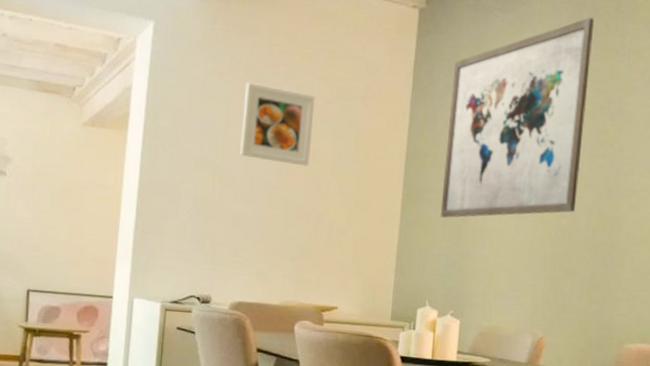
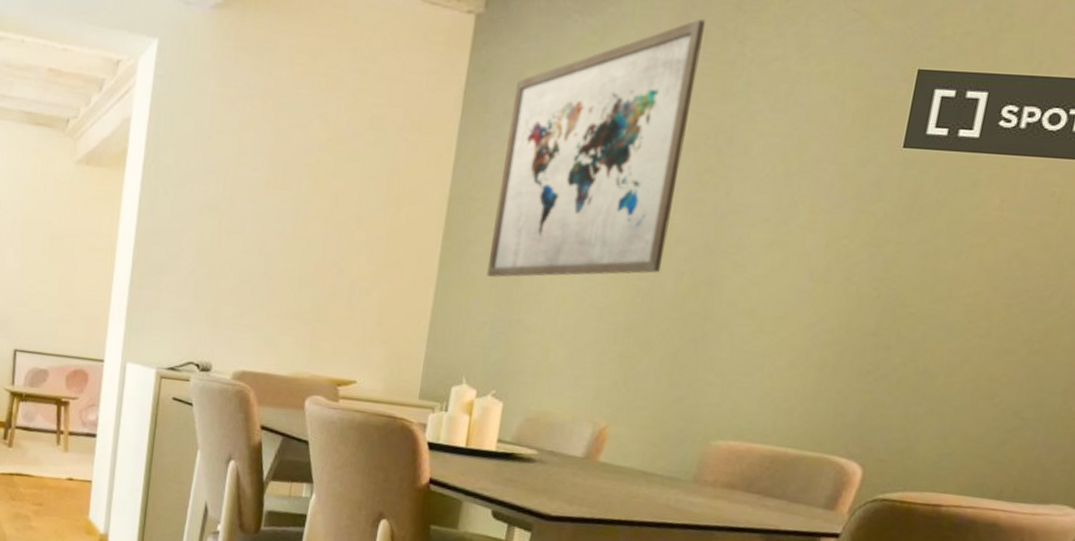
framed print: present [240,82,315,166] -> none [250,110,342,213]

